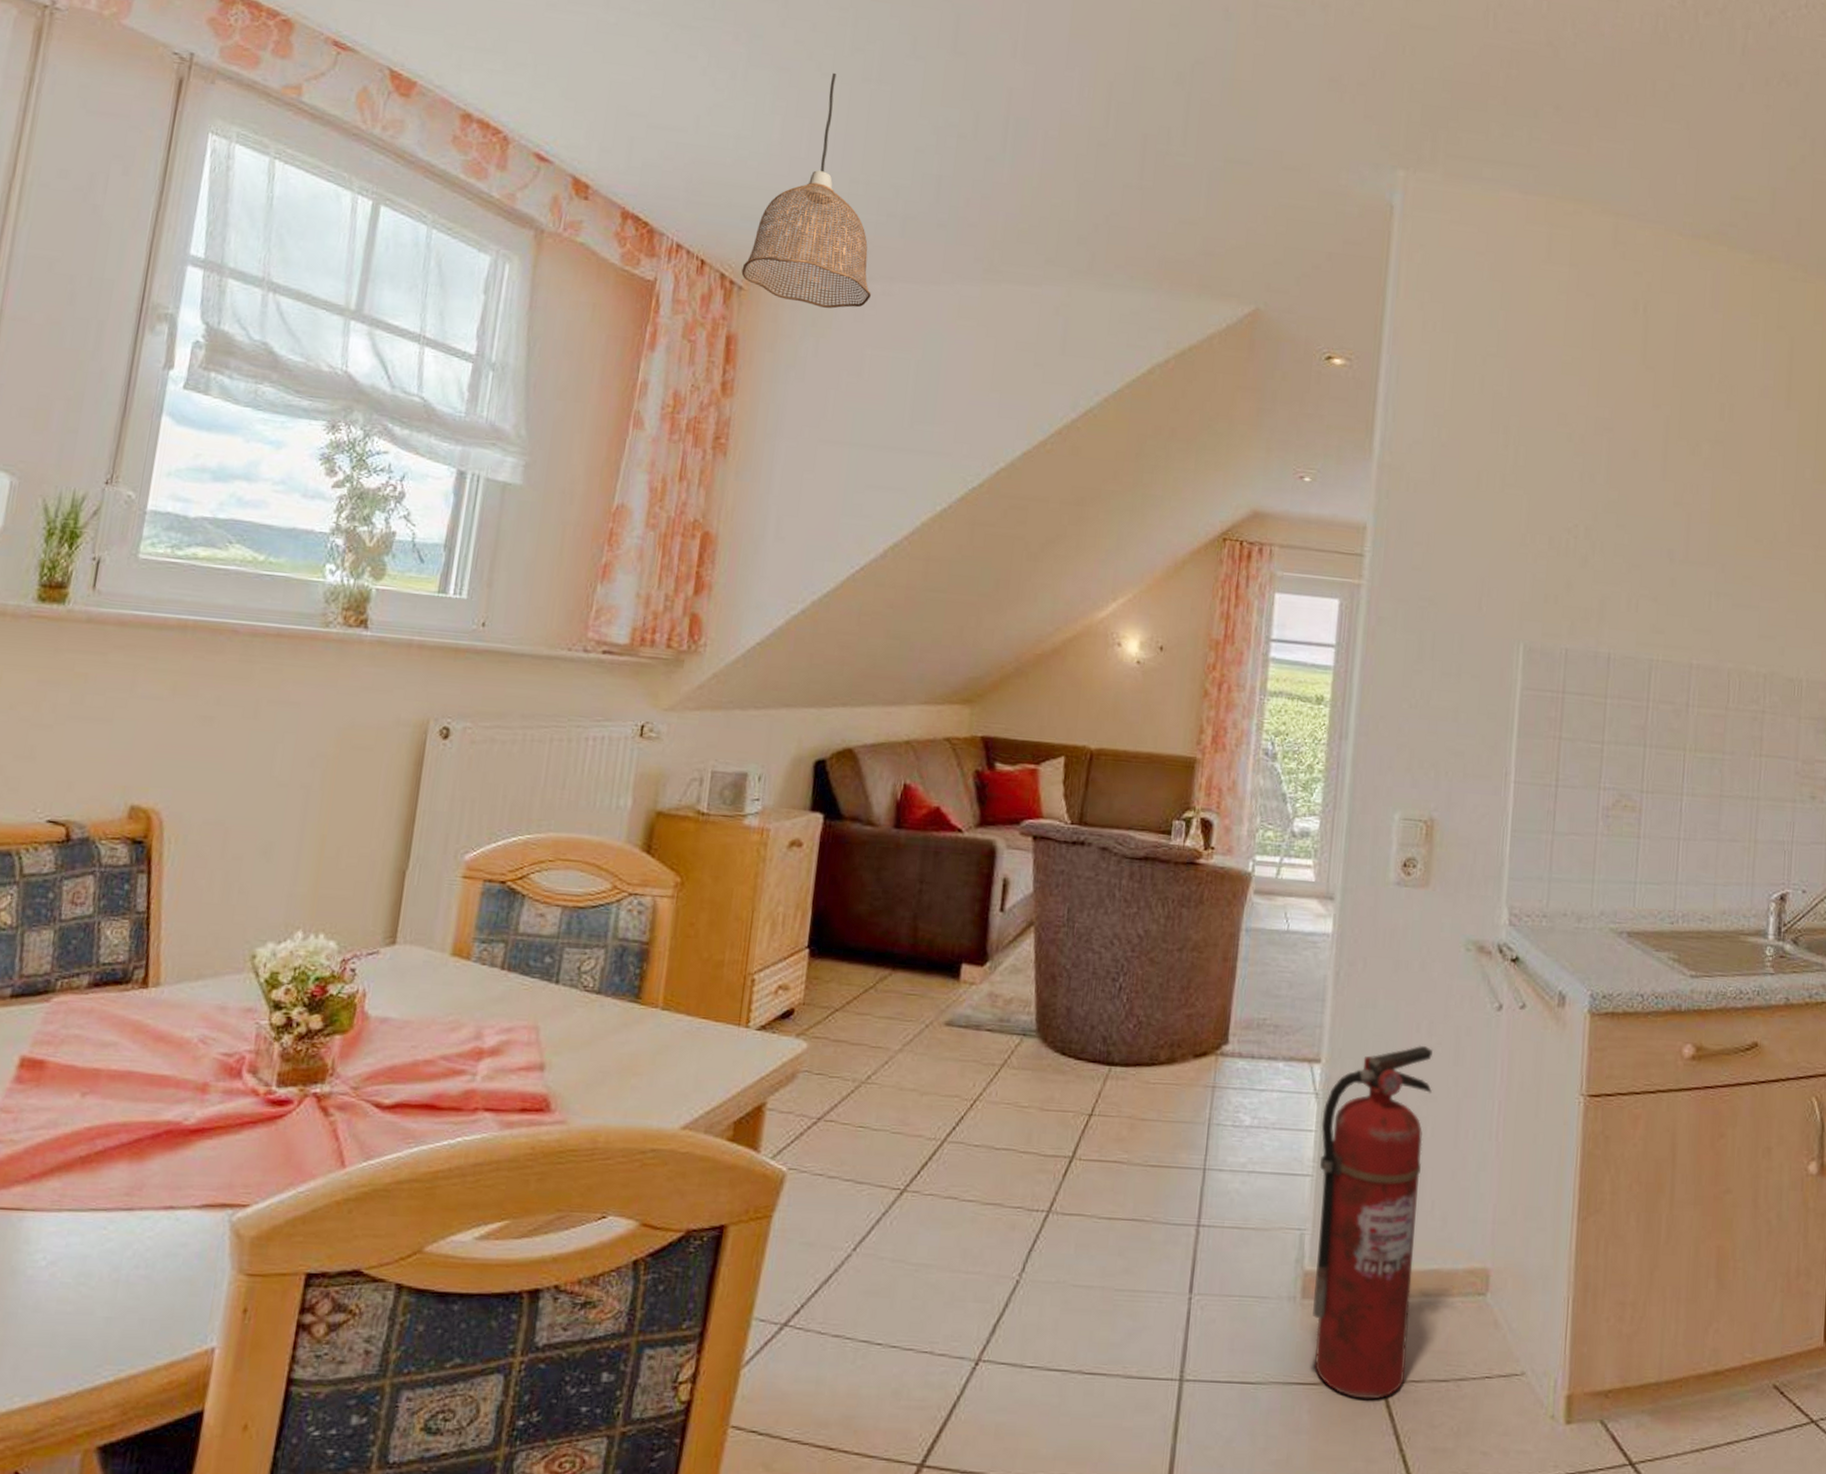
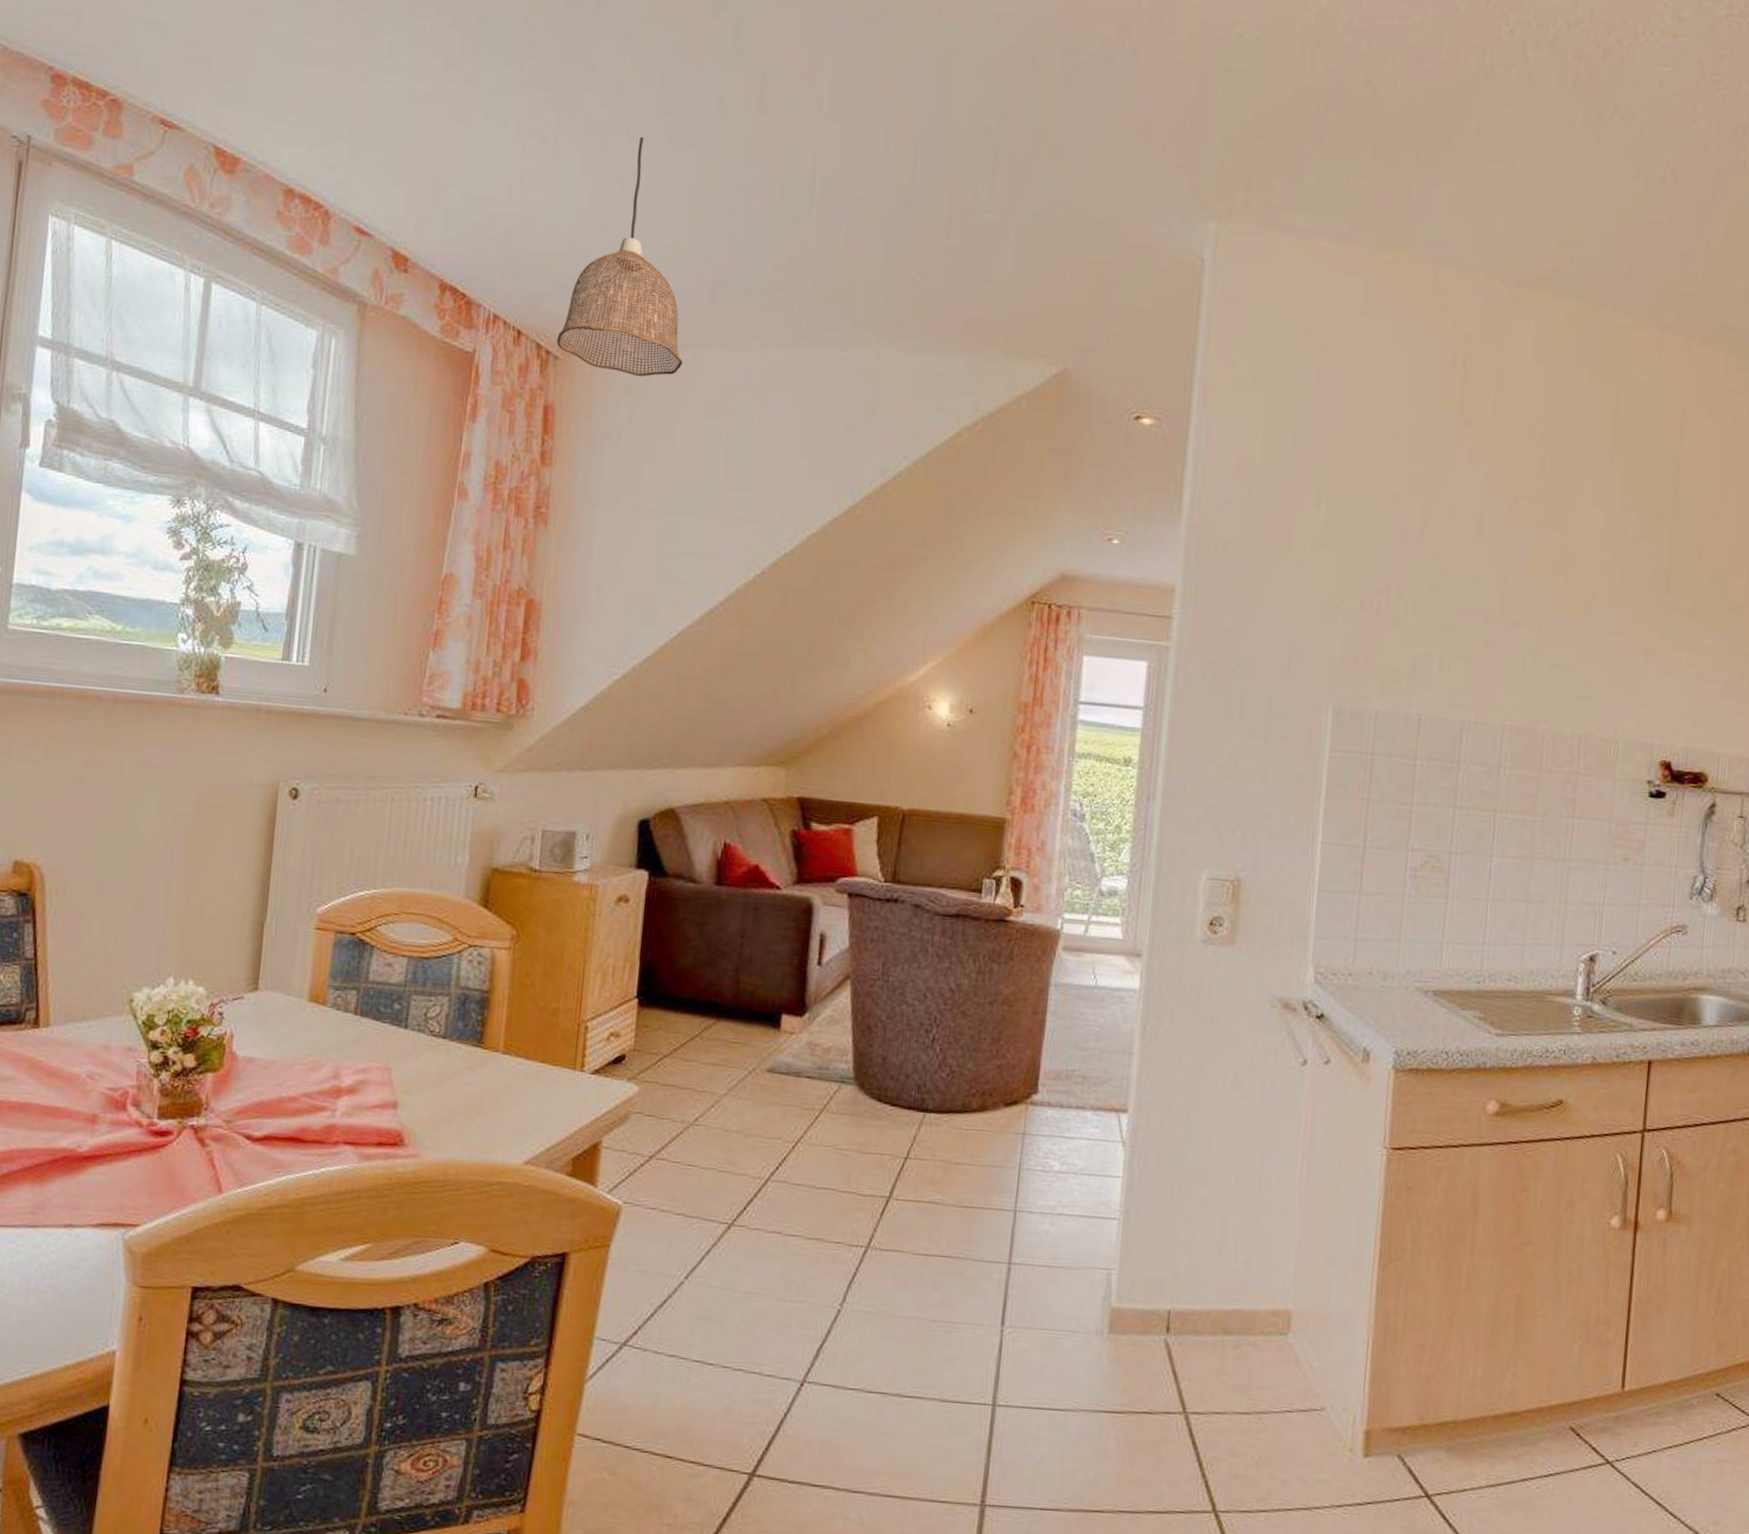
fire extinguisher: present [1313,1045,1433,1400] -> none [1119,1097,1237,1428]

